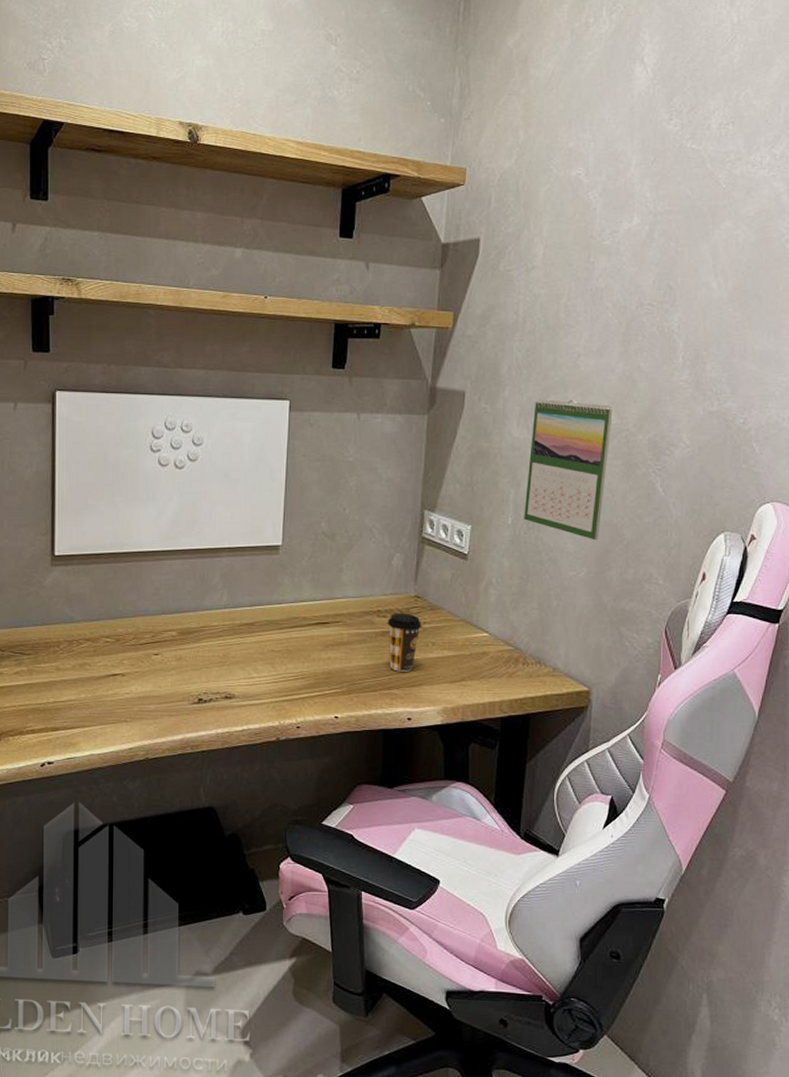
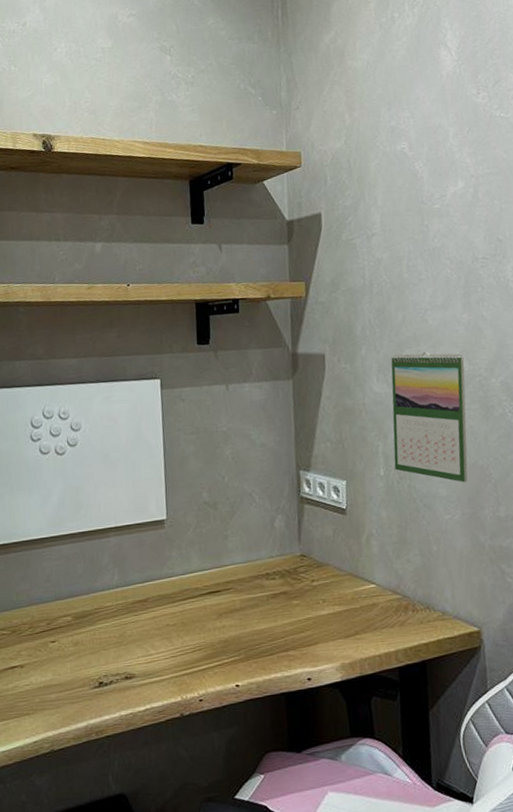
coffee cup: present [387,613,422,672] -> none [276,573,311,633]

